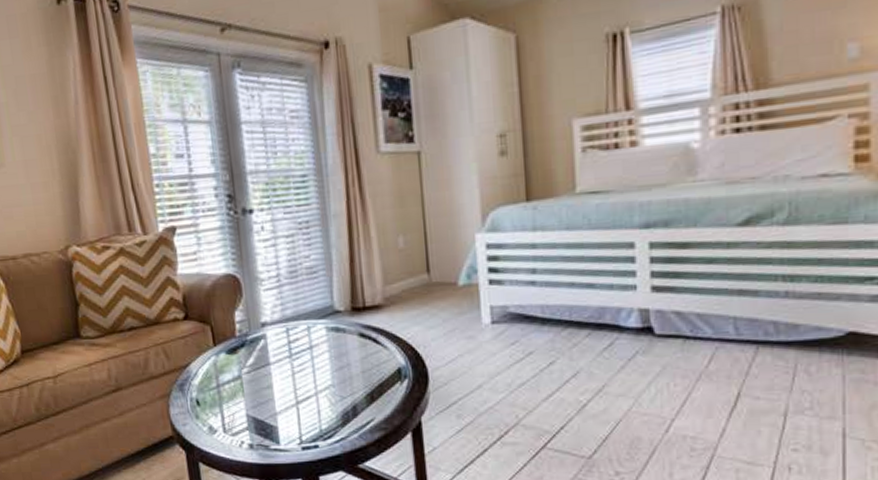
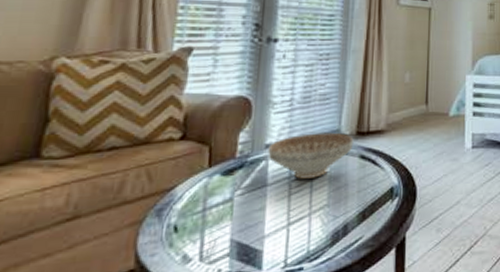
decorative bowl: none [264,309,350,358] -> present [267,132,354,179]

